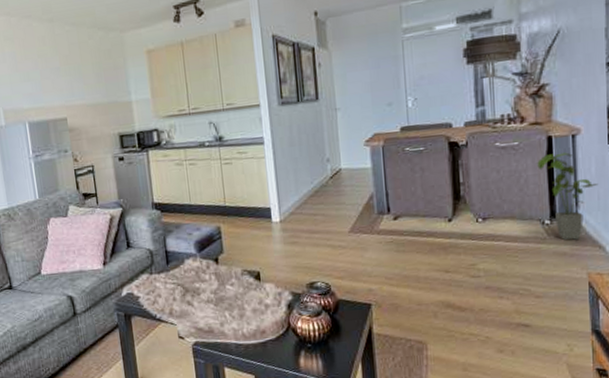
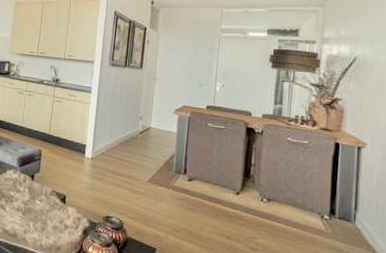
house plant: present [537,152,599,241] -> none [323,158,378,240]

